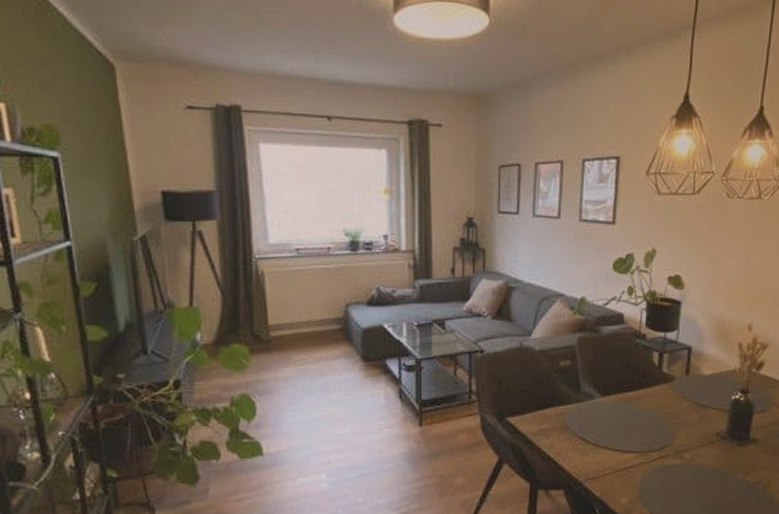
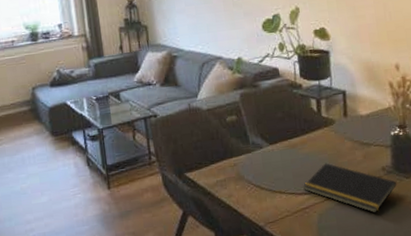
notepad: none [631,421,729,479] -> present [303,163,397,213]

